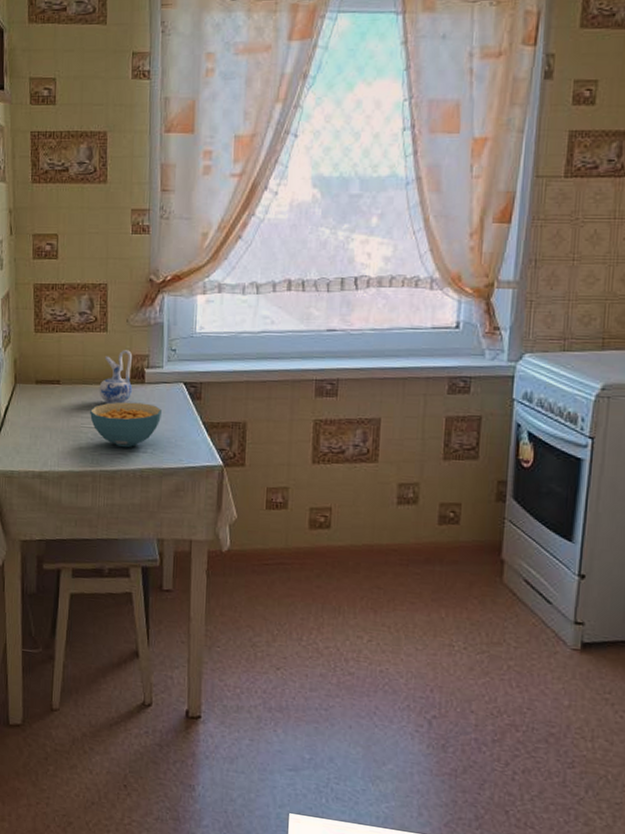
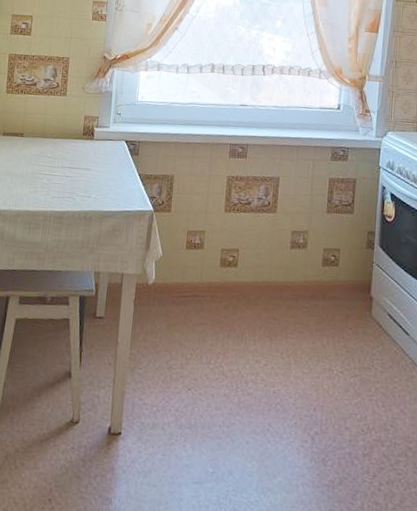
cereal bowl: present [90,402,161,448] -> none [46,154,106,193]
ceramic pitcher: present [99,350,133,405] -> none [55,111,86,156]

